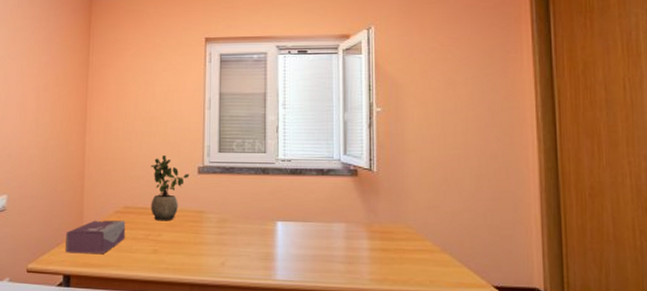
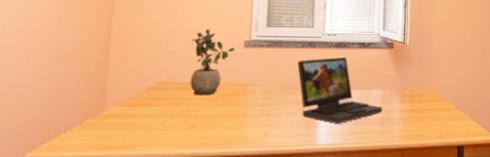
tissue box: present [65,220,126,254] -> none [80,96,160,136]
laptop: none [251,184,347,259] -> present [297,56,382,124]

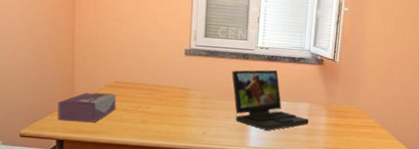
tissue box: none [80,96,160,136] -> present [58,92,116,122]
potted plant: present [190,28,235,96] -> none [140,36,177,96]

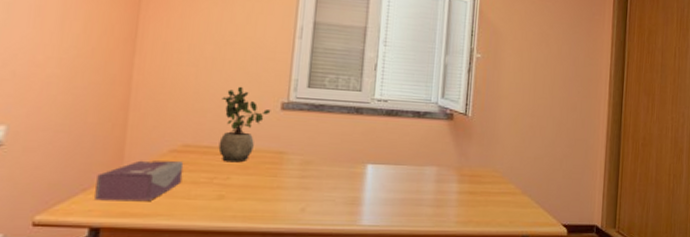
potted plant: none [140,36,177,96] -> present [218,86,271,163]
laptop: present [232,69,309,131] -> none [341,126,437,203]

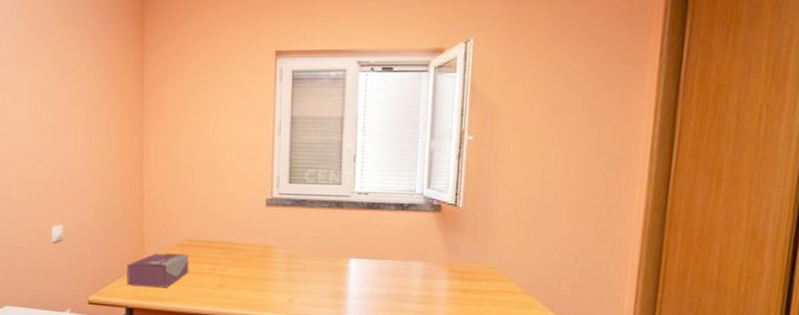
potted plant: present [218,86,271,163] -> none [214,184,257,256]

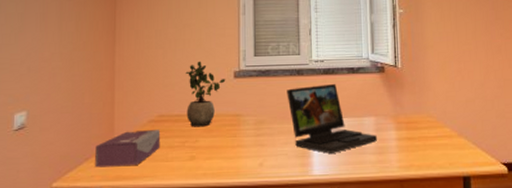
potted plant: none [214,184,257,256] -> present [185,61,226,127]
laptop: none [323,220,424,297] -> present [287,83,377,154]

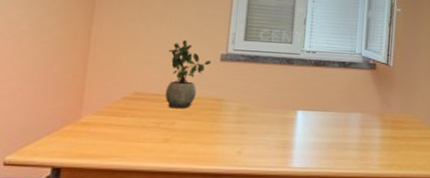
tissue box: present [95,129,161,168] -> none [57,106,135,144]
laptop: present [287,83,377,154] -> none [274,76,361,147]

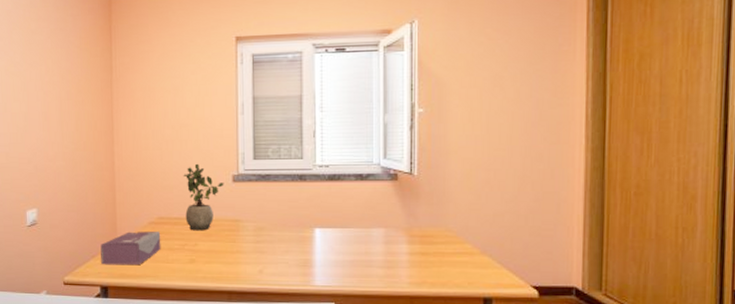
tissue box: none [57,106,135,144] -> present [100,230,161,265]

